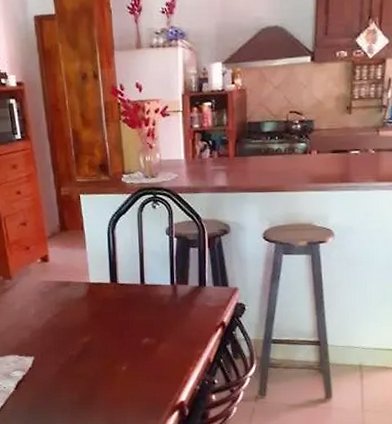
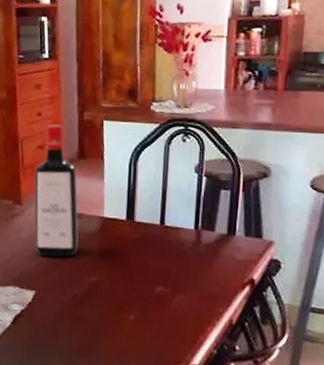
liquor bottle: none [20,201,70,324] -> present [33,124,79,257]

